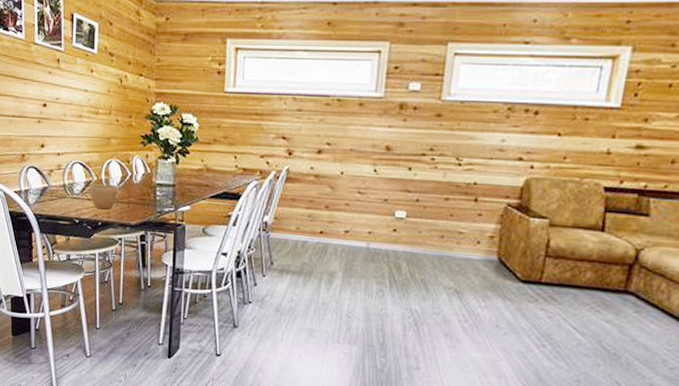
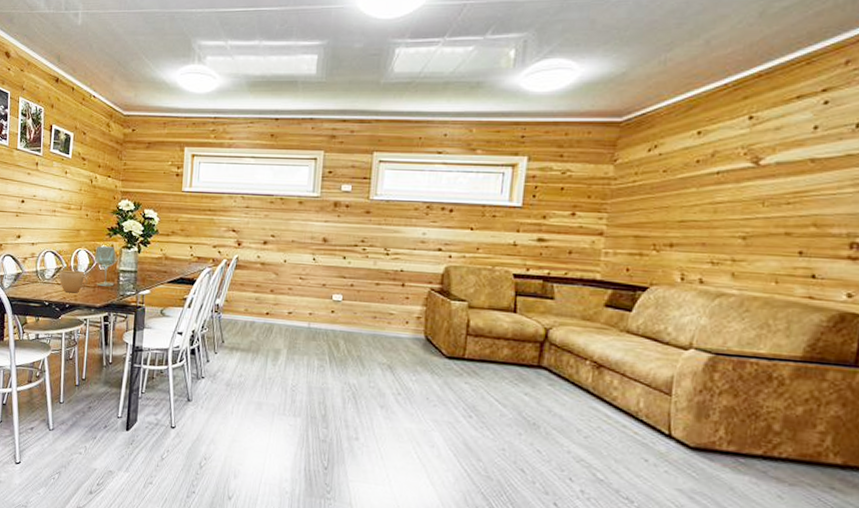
wine glass: none [127,156,153,202] -> present [94,246,117,287]

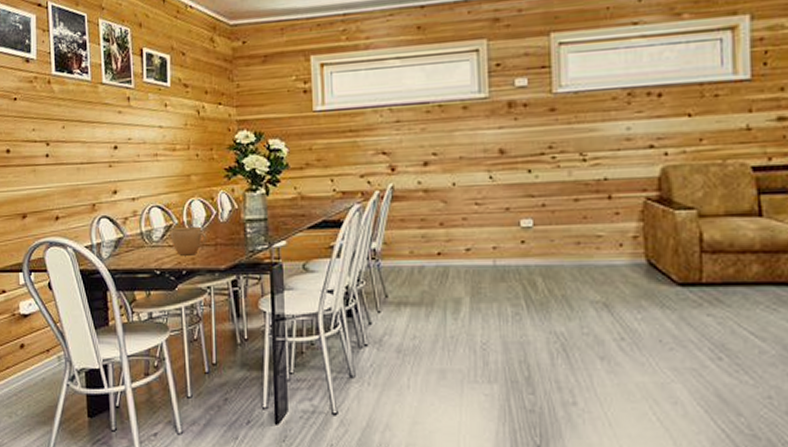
wine glass: present [94,246,117,287] -> none [211,191,241,242]

